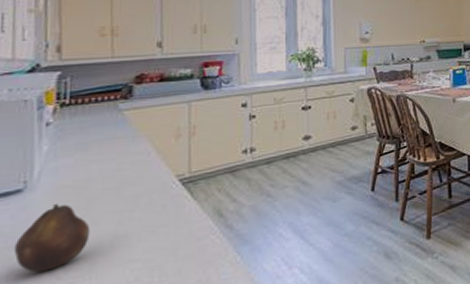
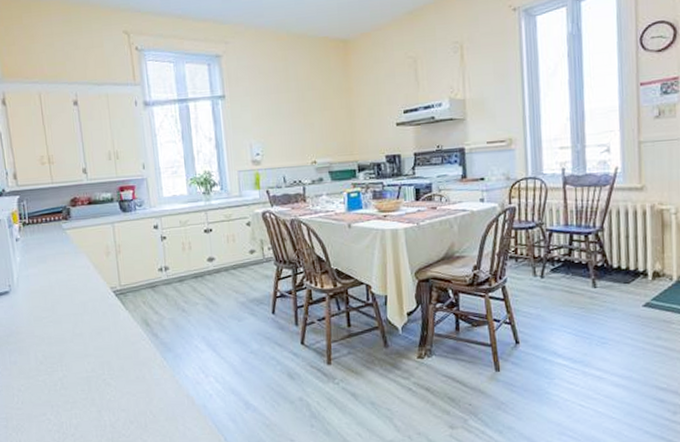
fruit: present [13,204,90,273] -> none [10,305,57,357]

